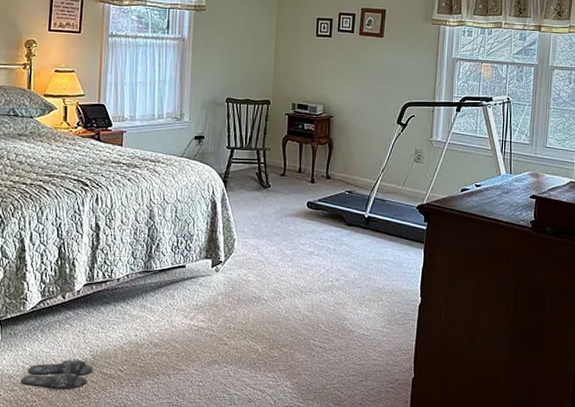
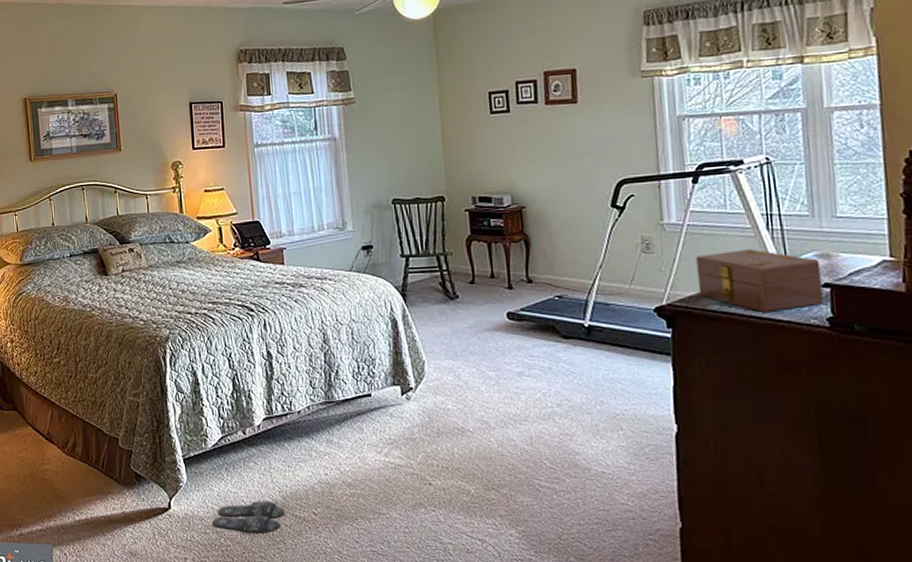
jewelry box: none [450,165,532,214] -> present [696,249,824,312]

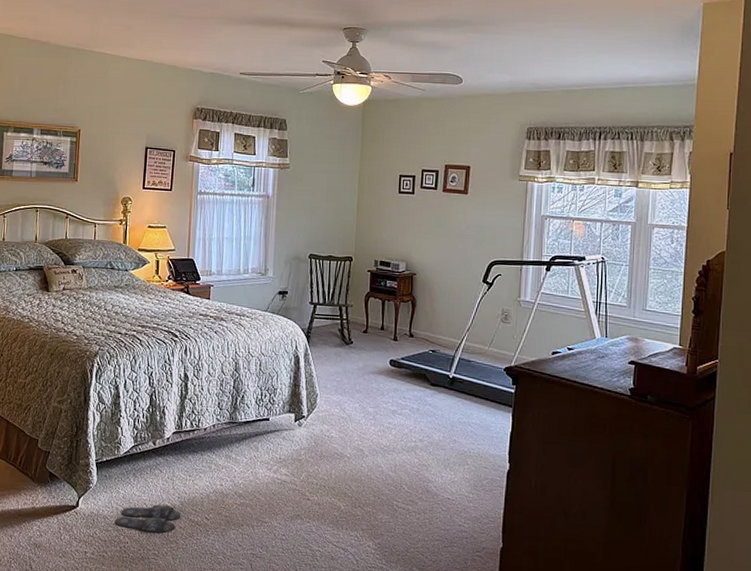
jewelry box: present [696,249,824,312] -> none [539,327,630,380]

